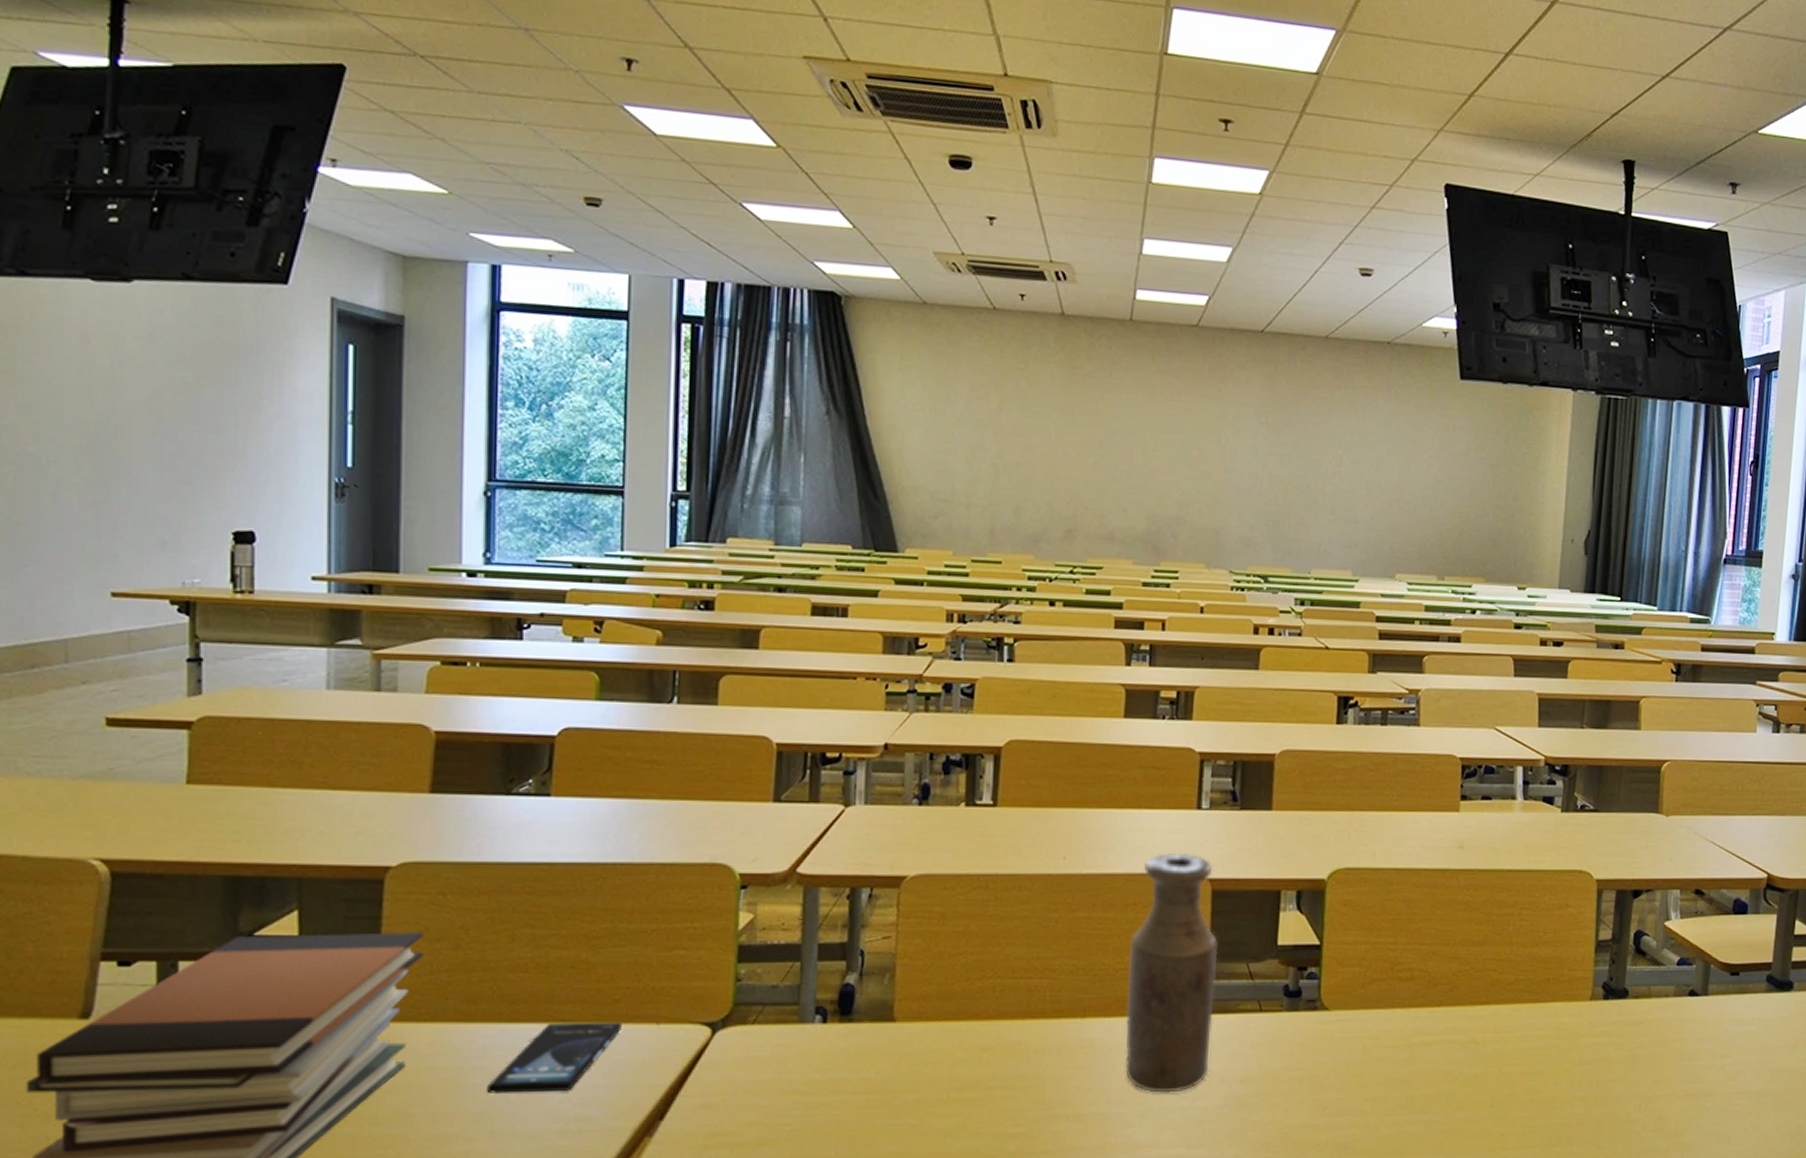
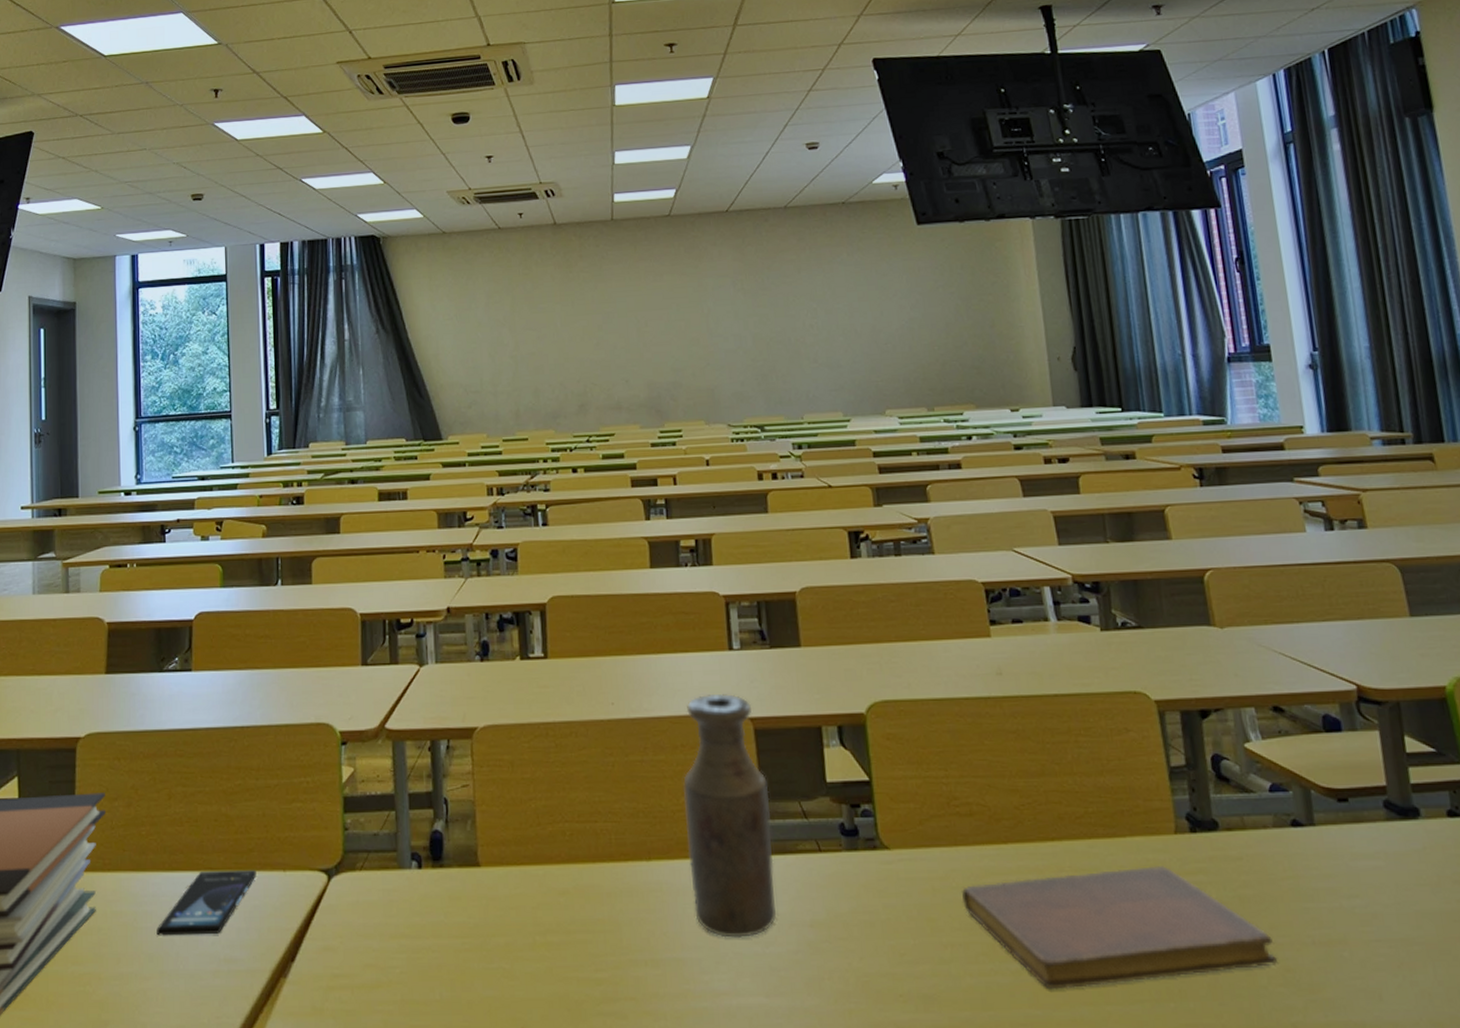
notebook: none [1390,1029,1654,1138] -> present [962,866,1278,990]

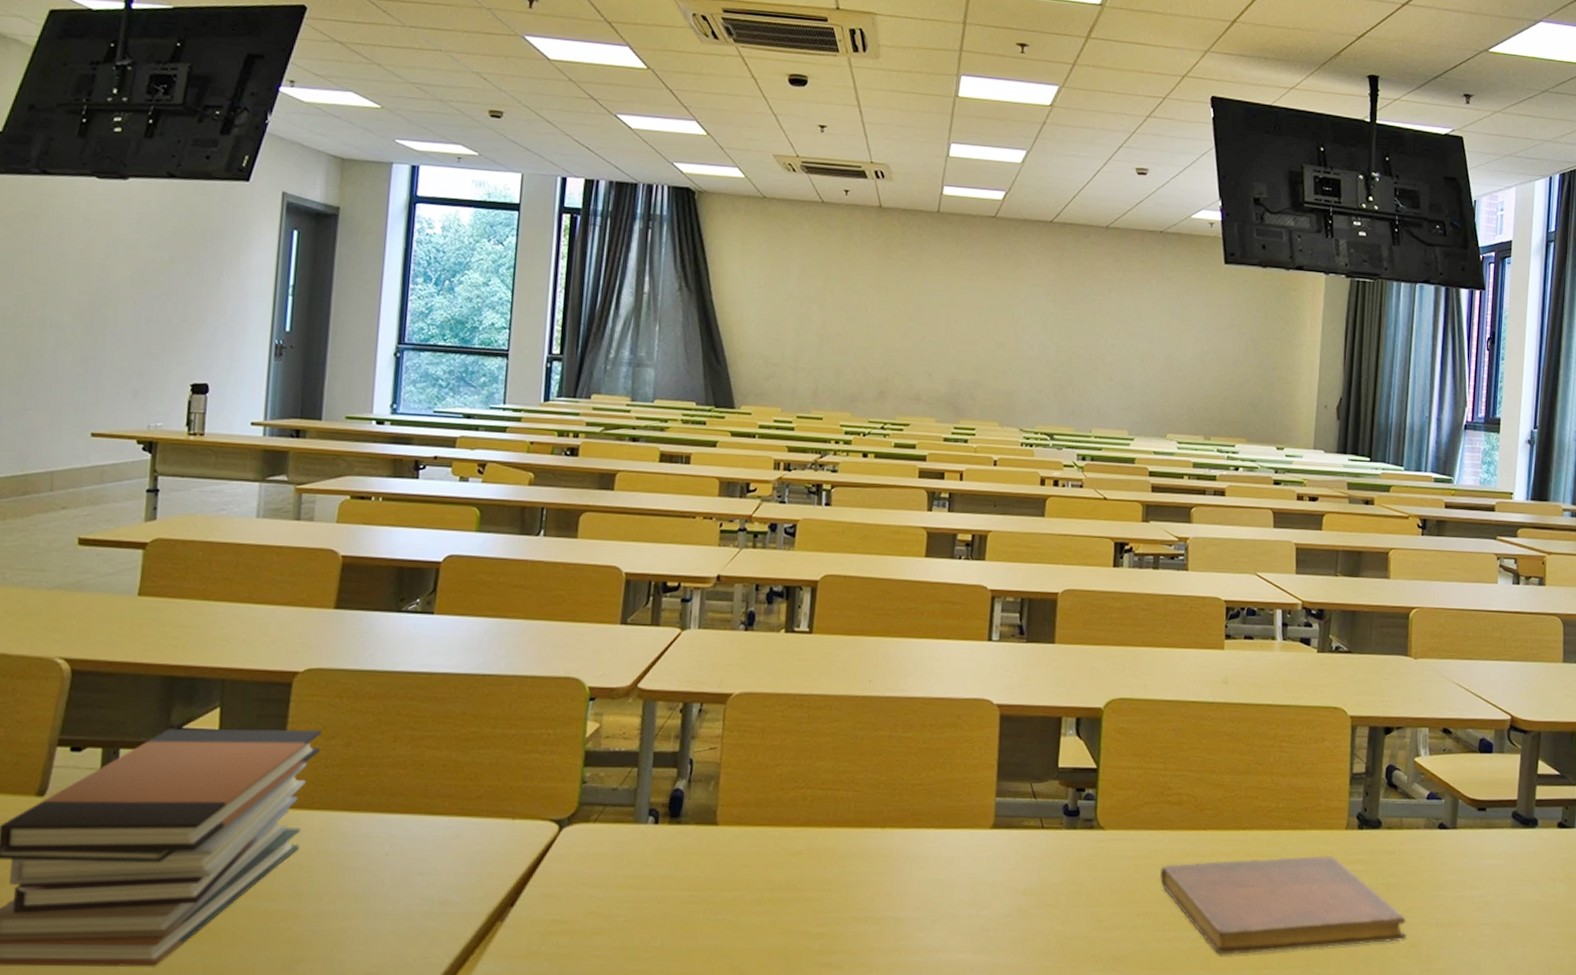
smartphone: present [156,869,256,936] -> none [366,815,483,878]
bottle: present [683,693,776,938] -> none [919,679,1005,901]

